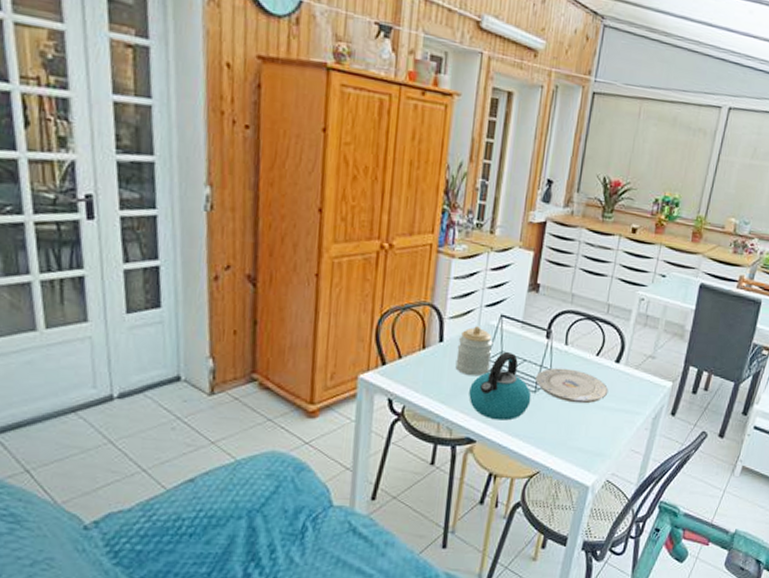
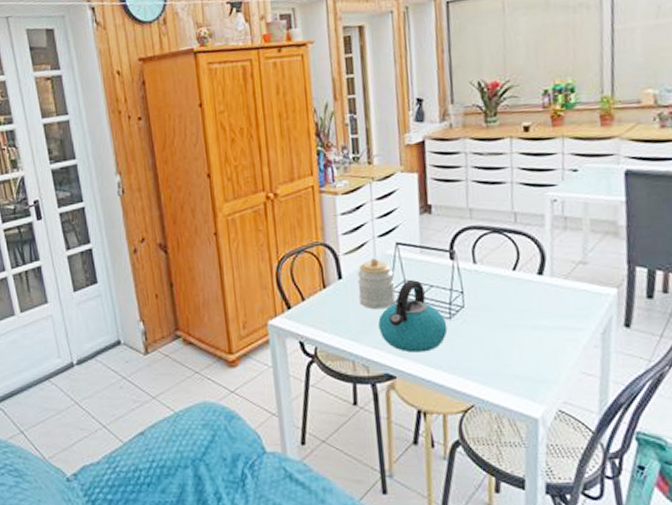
plate: present [536,367,609,404] -> none [448,288,537,326]

